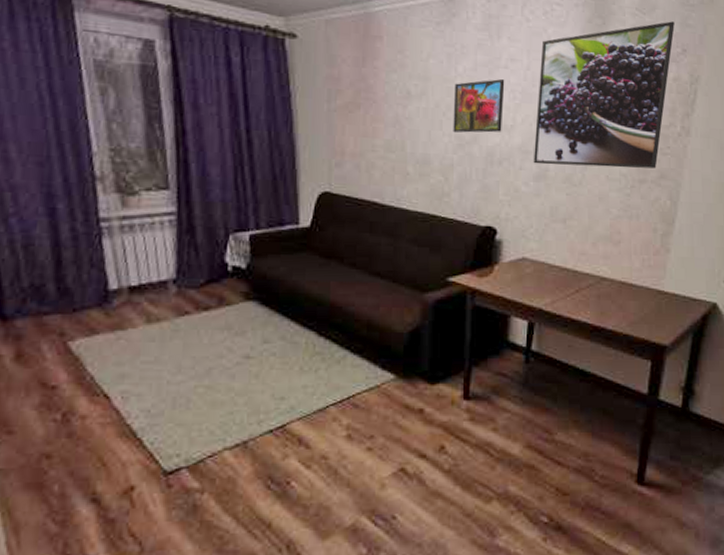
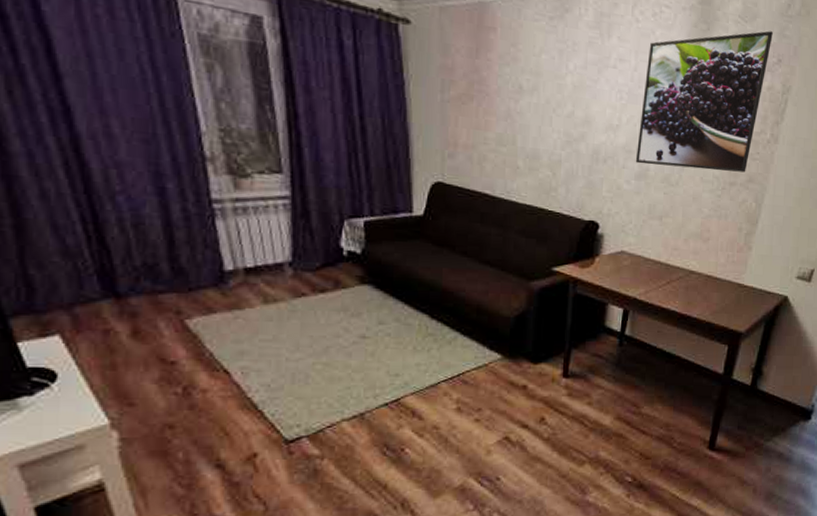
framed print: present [453,79,505,133] -> none [562,78,613,131]

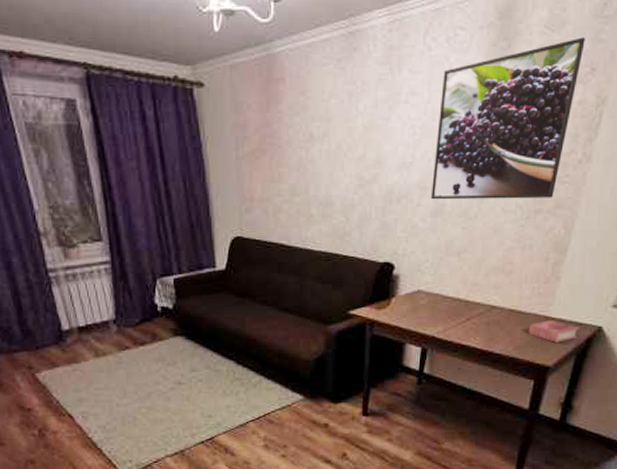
book: none [723,287,768,310] -> present [528,320,579,343]

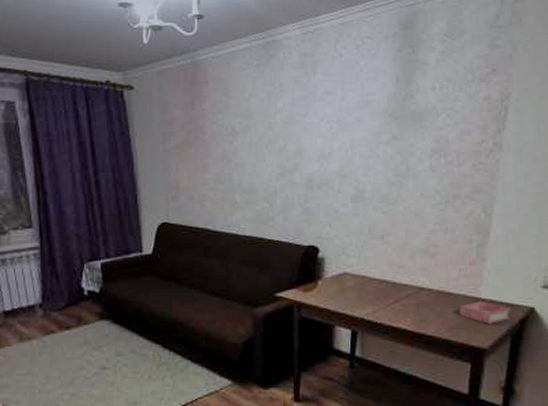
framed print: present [430,37,585,200] -> none [350,44,484,187]

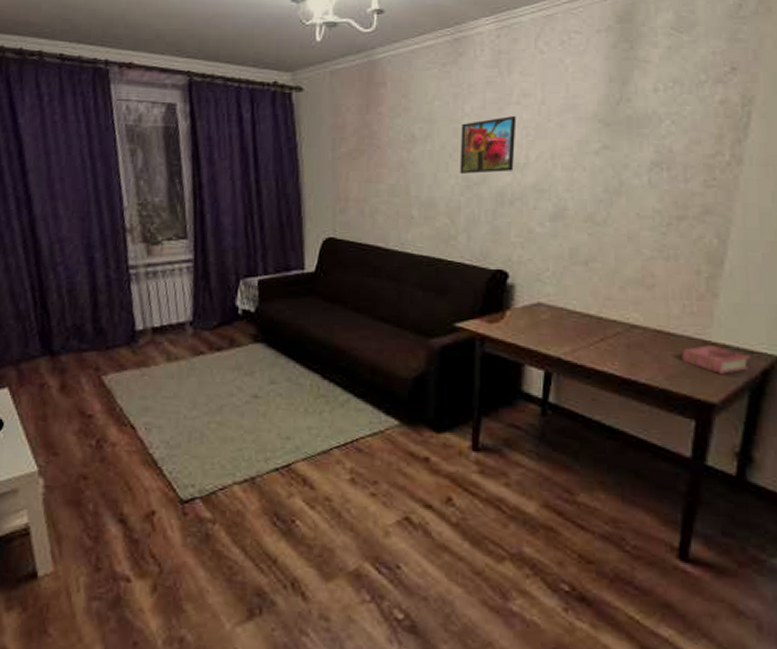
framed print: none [274,112,322,162] -> present [459,116,517,174]

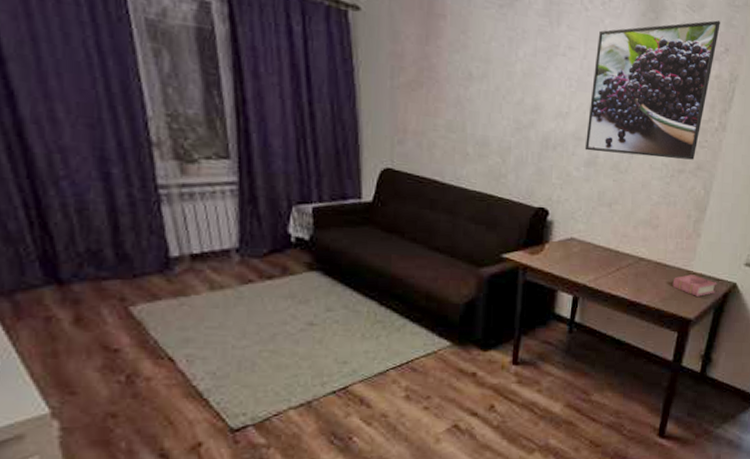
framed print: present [459,116,517,174] -> none [511,66,562,119]
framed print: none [549,38,721,204] -> present [584,20,720,160]

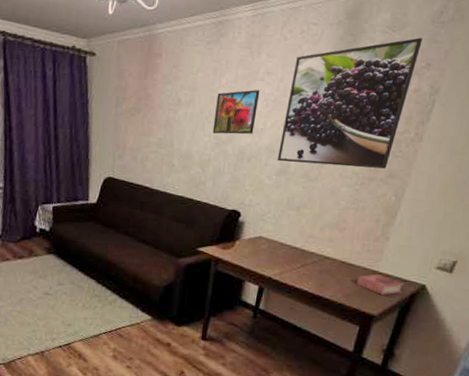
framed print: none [511,66,562,119] -> present [212,90,260,135]

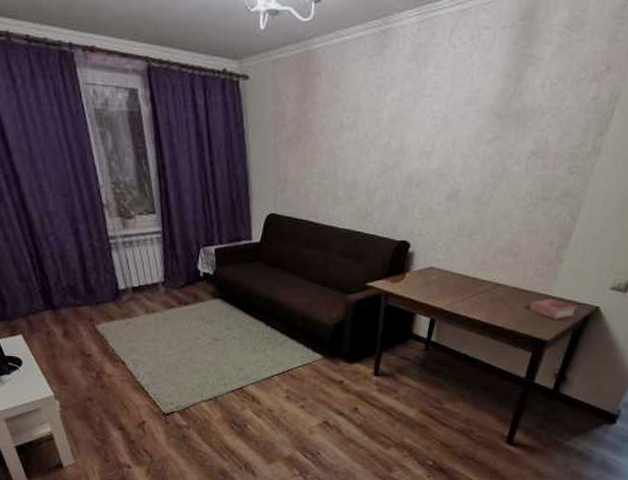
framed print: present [212,90,260,135] -> none [378,108,428,159]
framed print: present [277,37,422,169] -> none [447,37,603,187]

